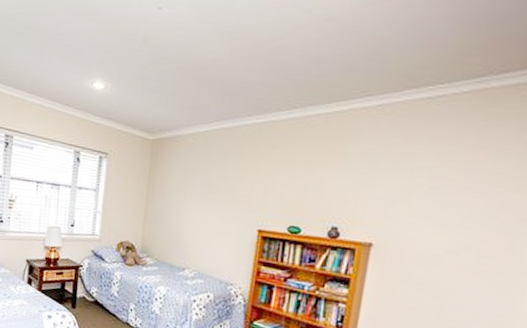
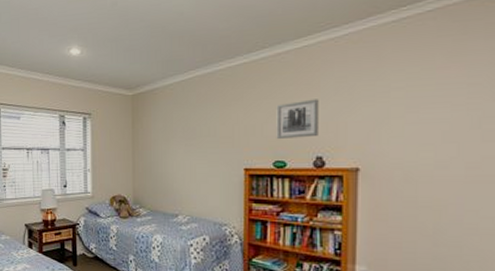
wall art: none [294,167,343,207] -> present [276,99,319,140]

